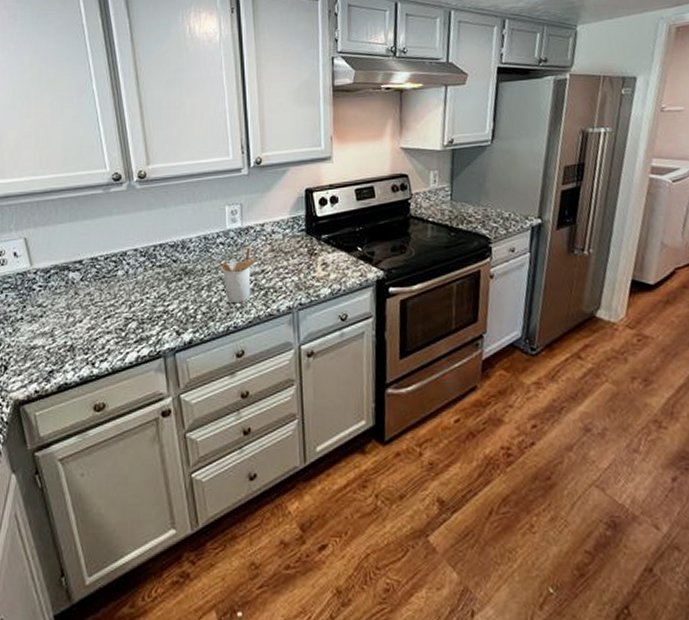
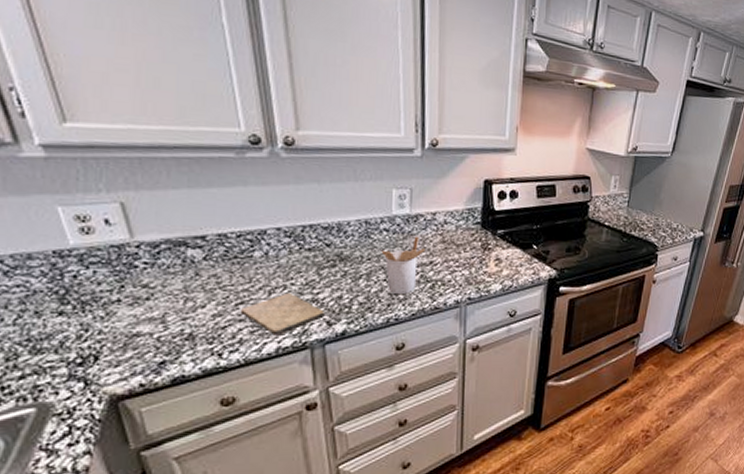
cutting board: none [108,305,174,346] -> present [240,292,325,336]

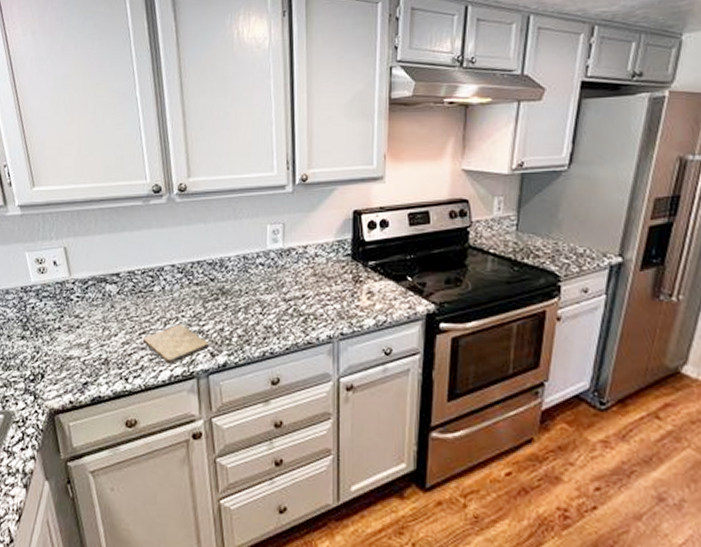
utensil holder: present [381,236,426,294] -> none [257,269,298,327]

